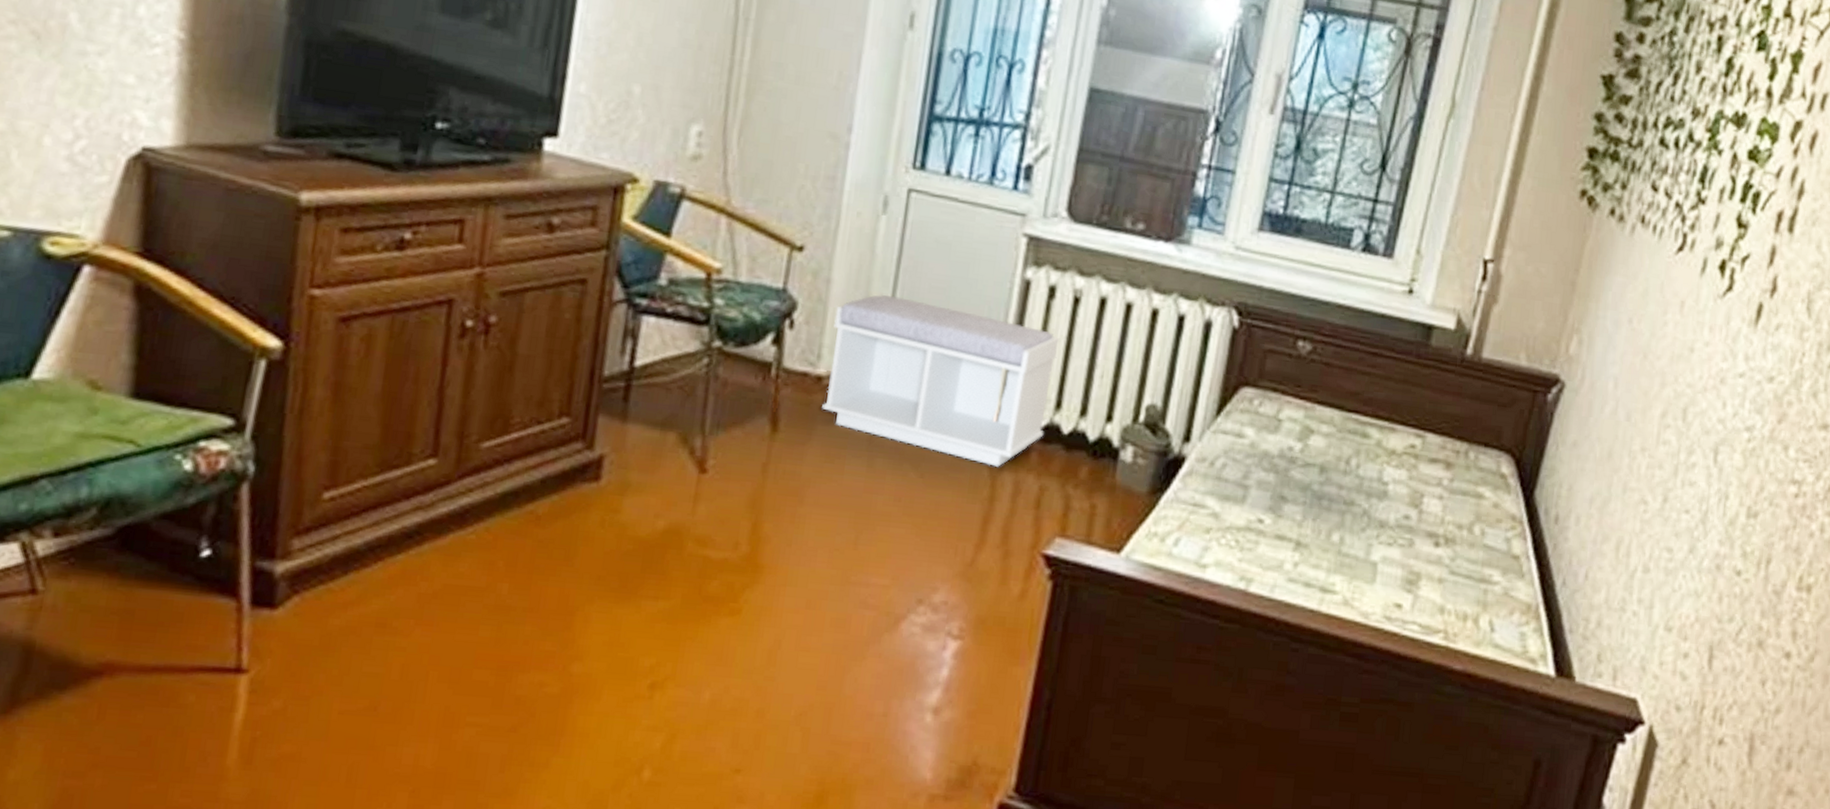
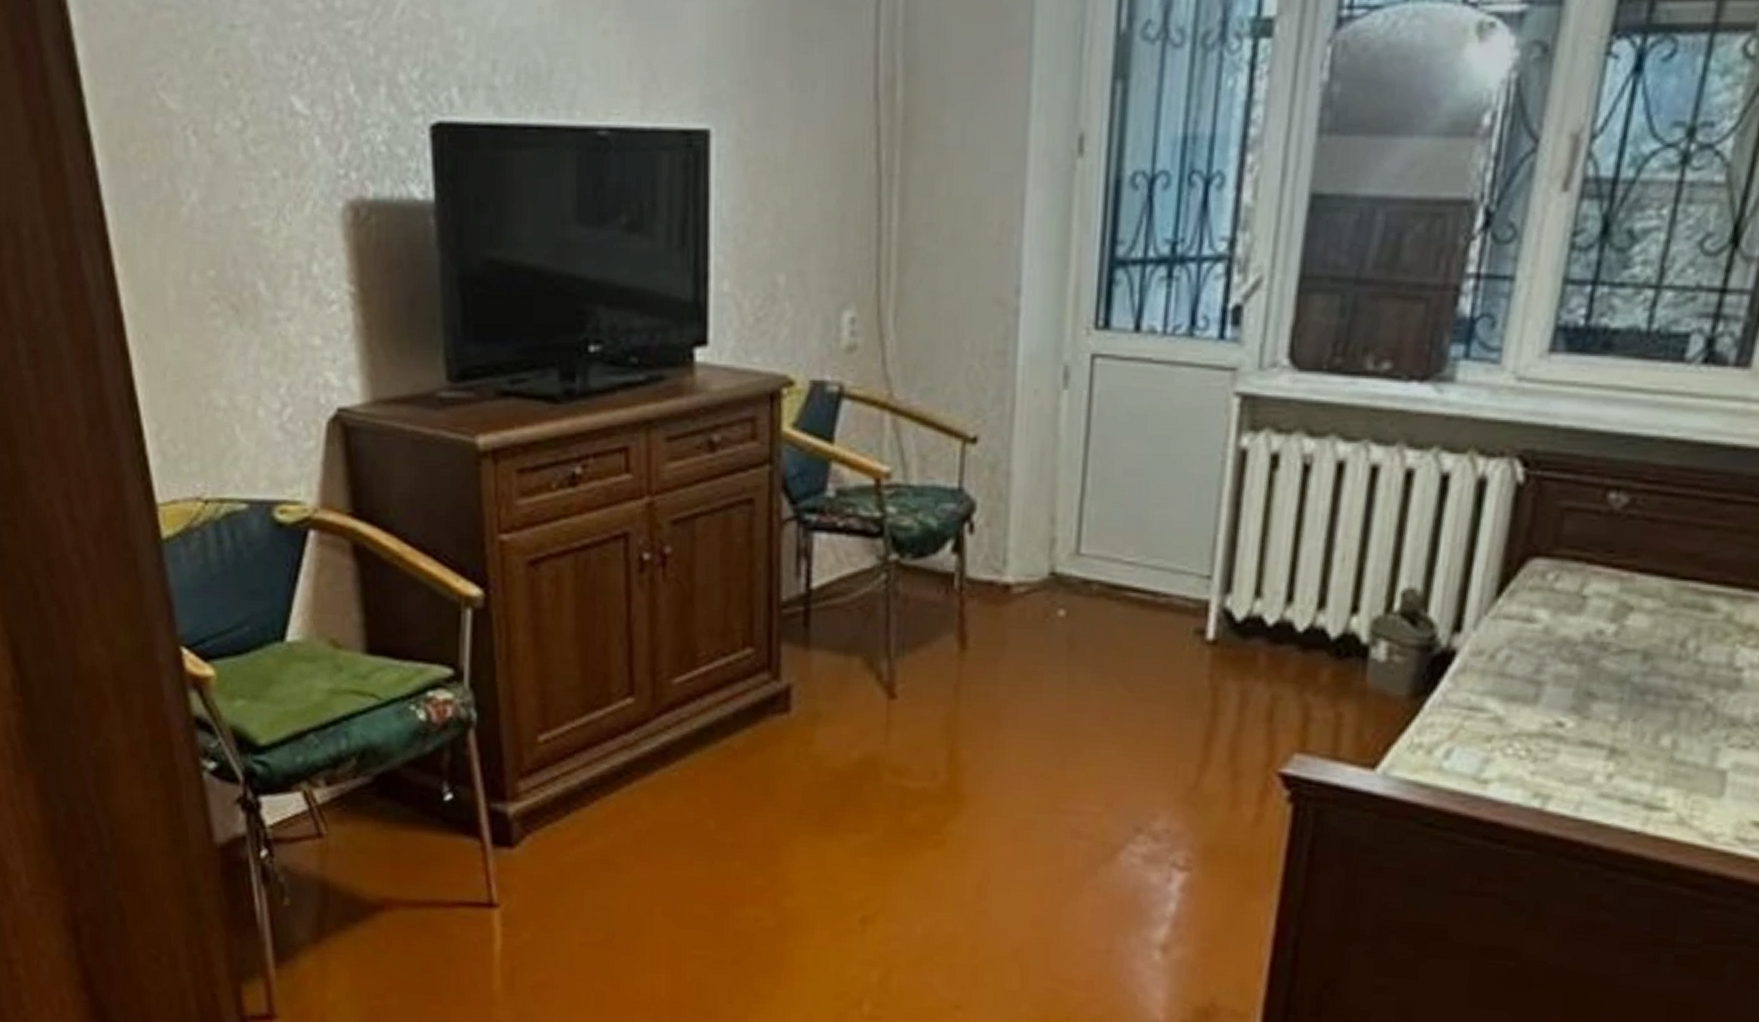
bench: present [822,294,1060,467] -> none [1013,483,1288,675]

